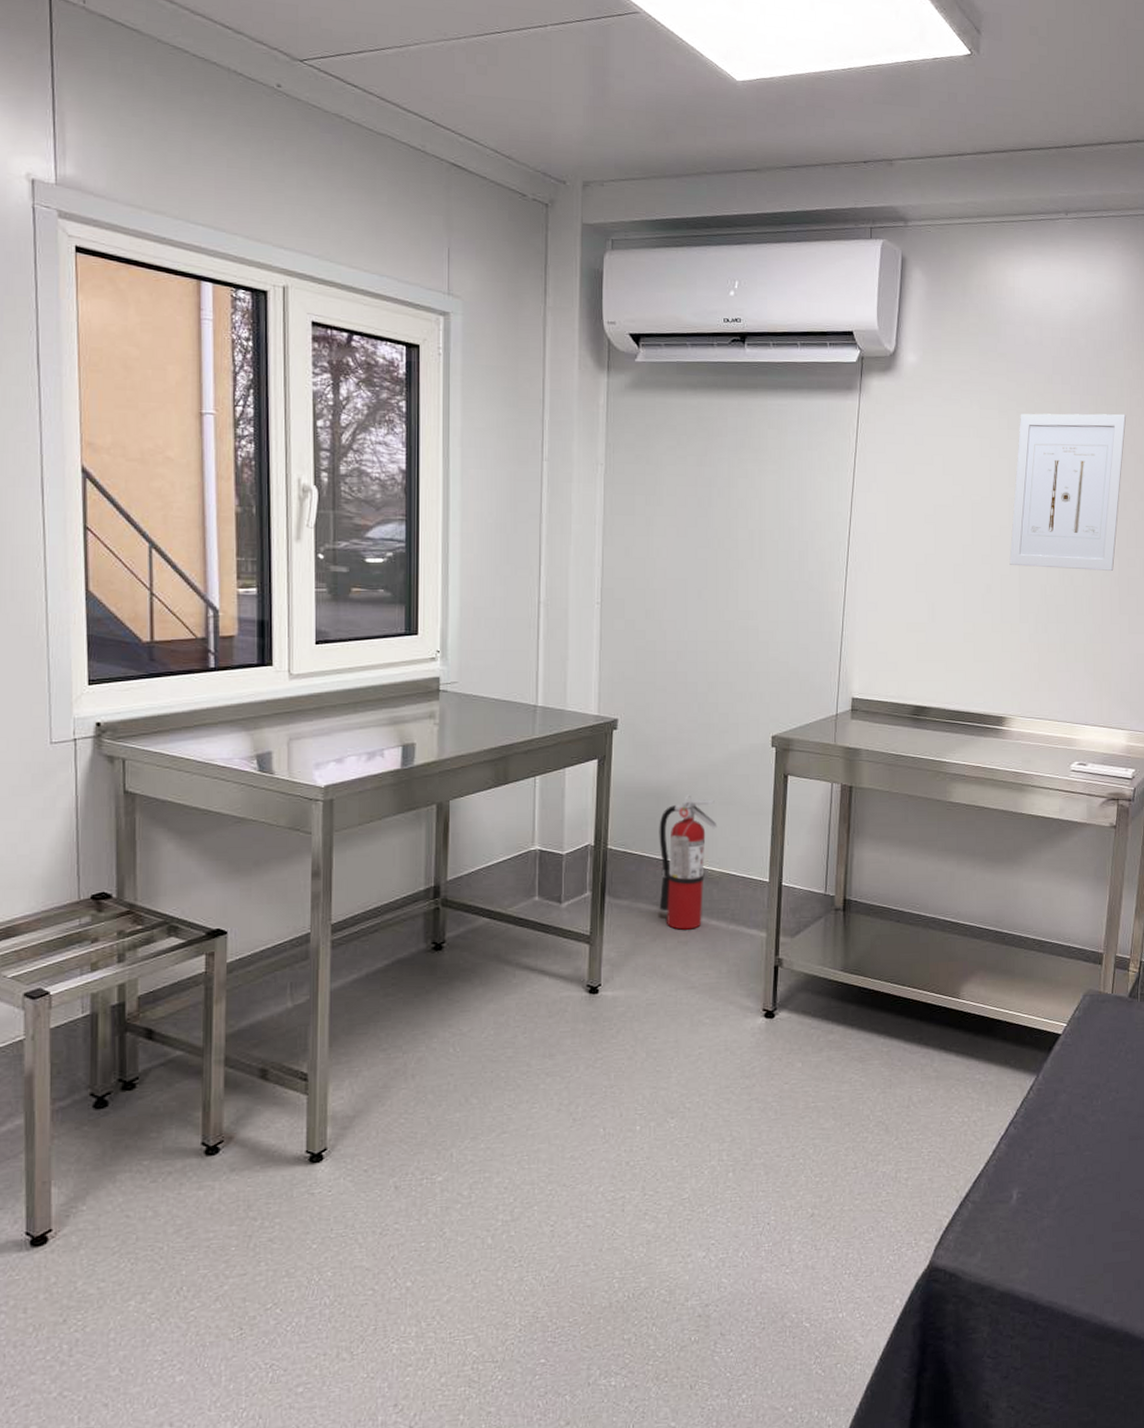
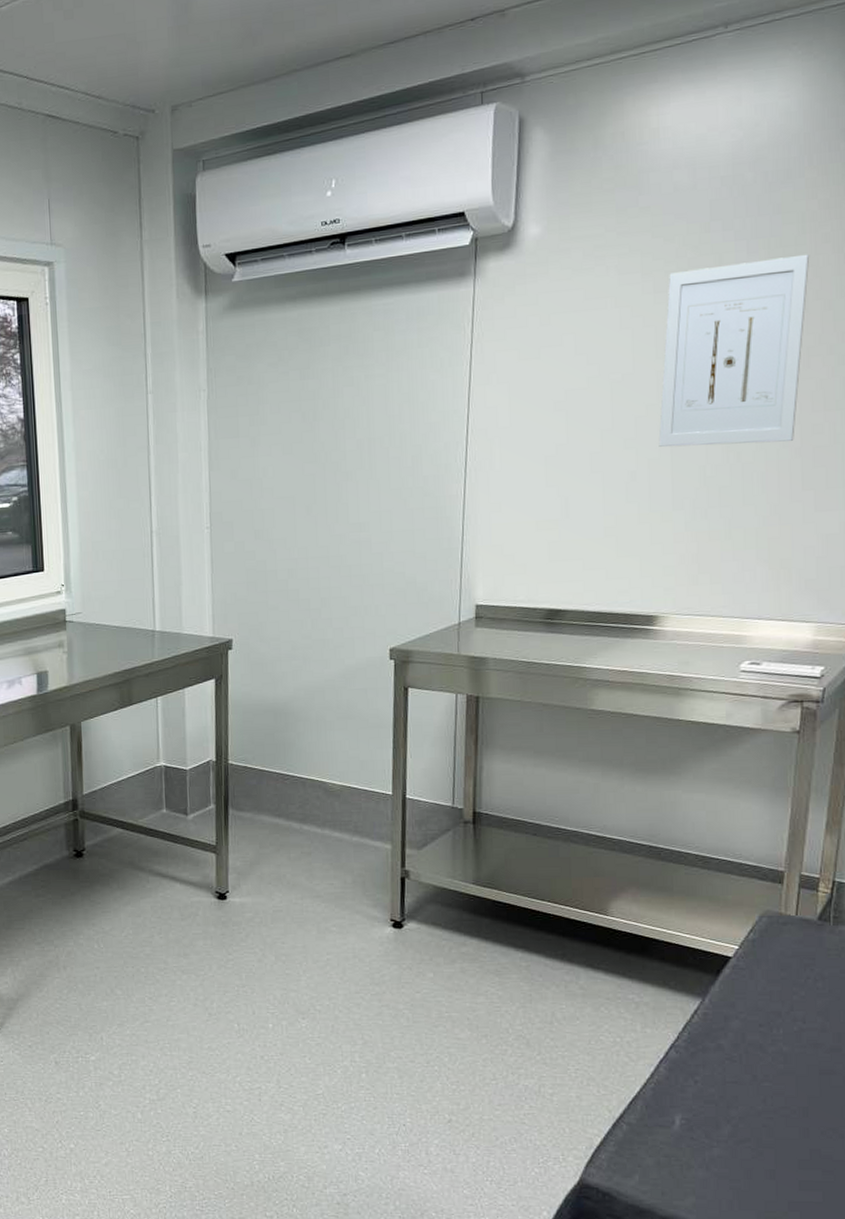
fire extinguisher: present [659,795,717,930] -> none [277,710,336,841]

